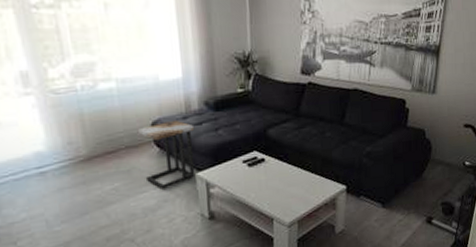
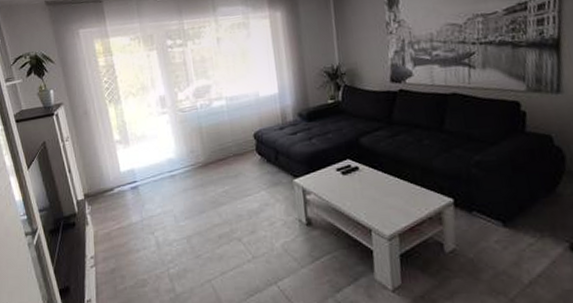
side table: present [138,119,196,190] -> none [243,130,293,194]

